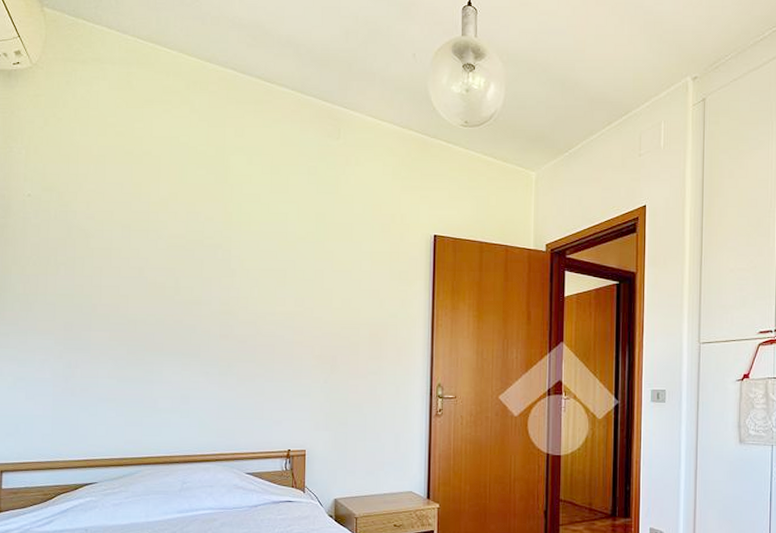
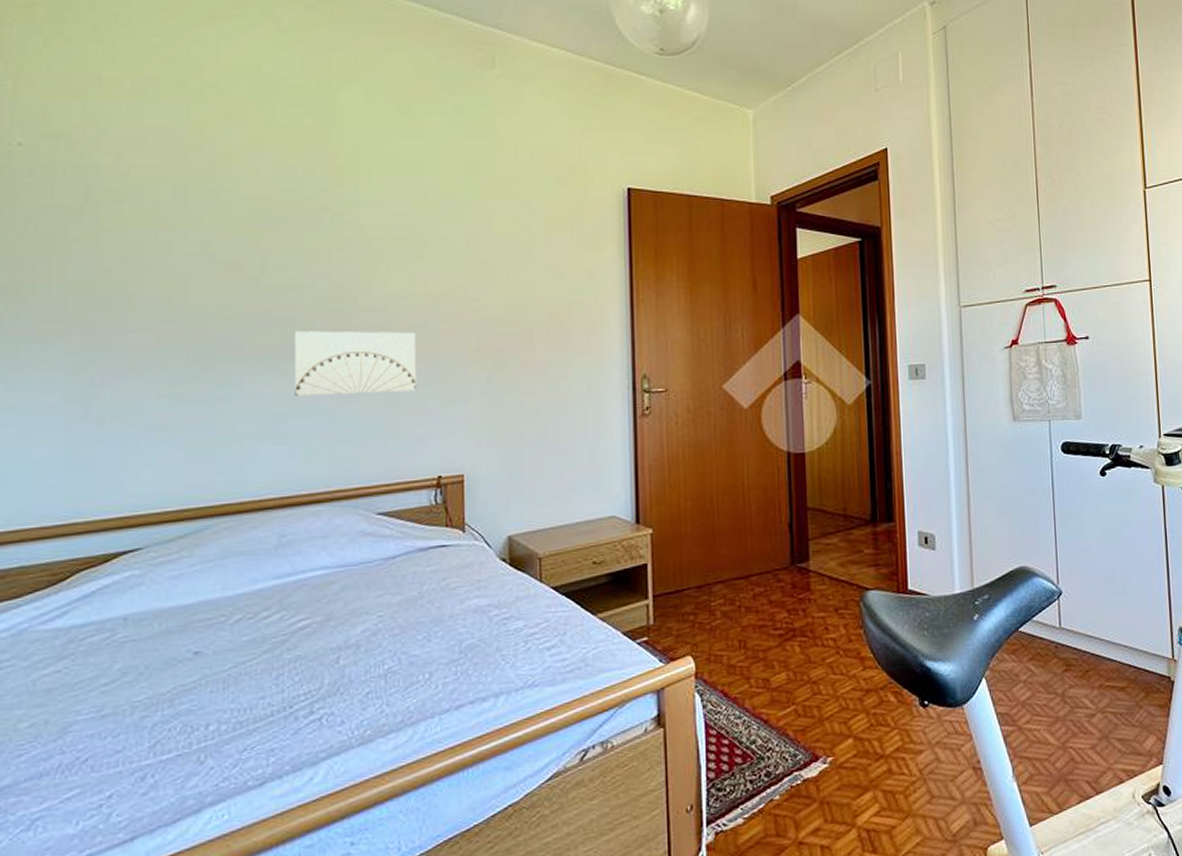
wall art: none [195,336,277,385] -> present [295,330,417,396]

